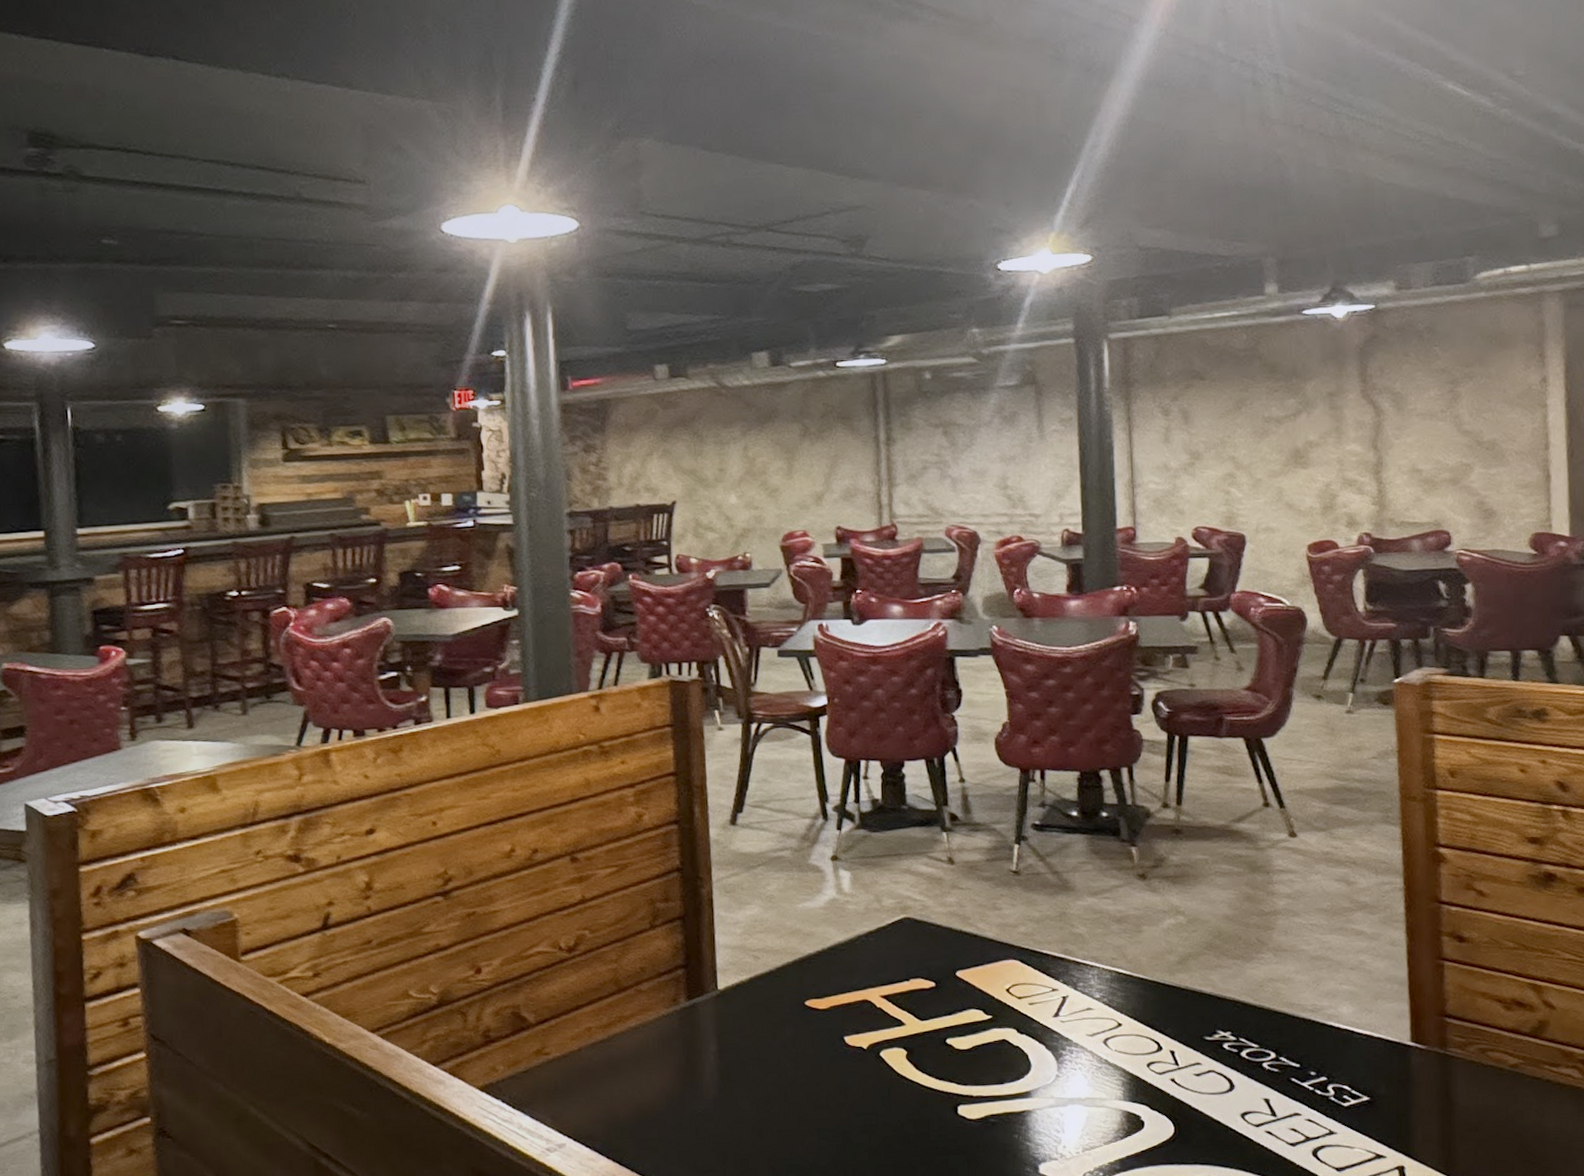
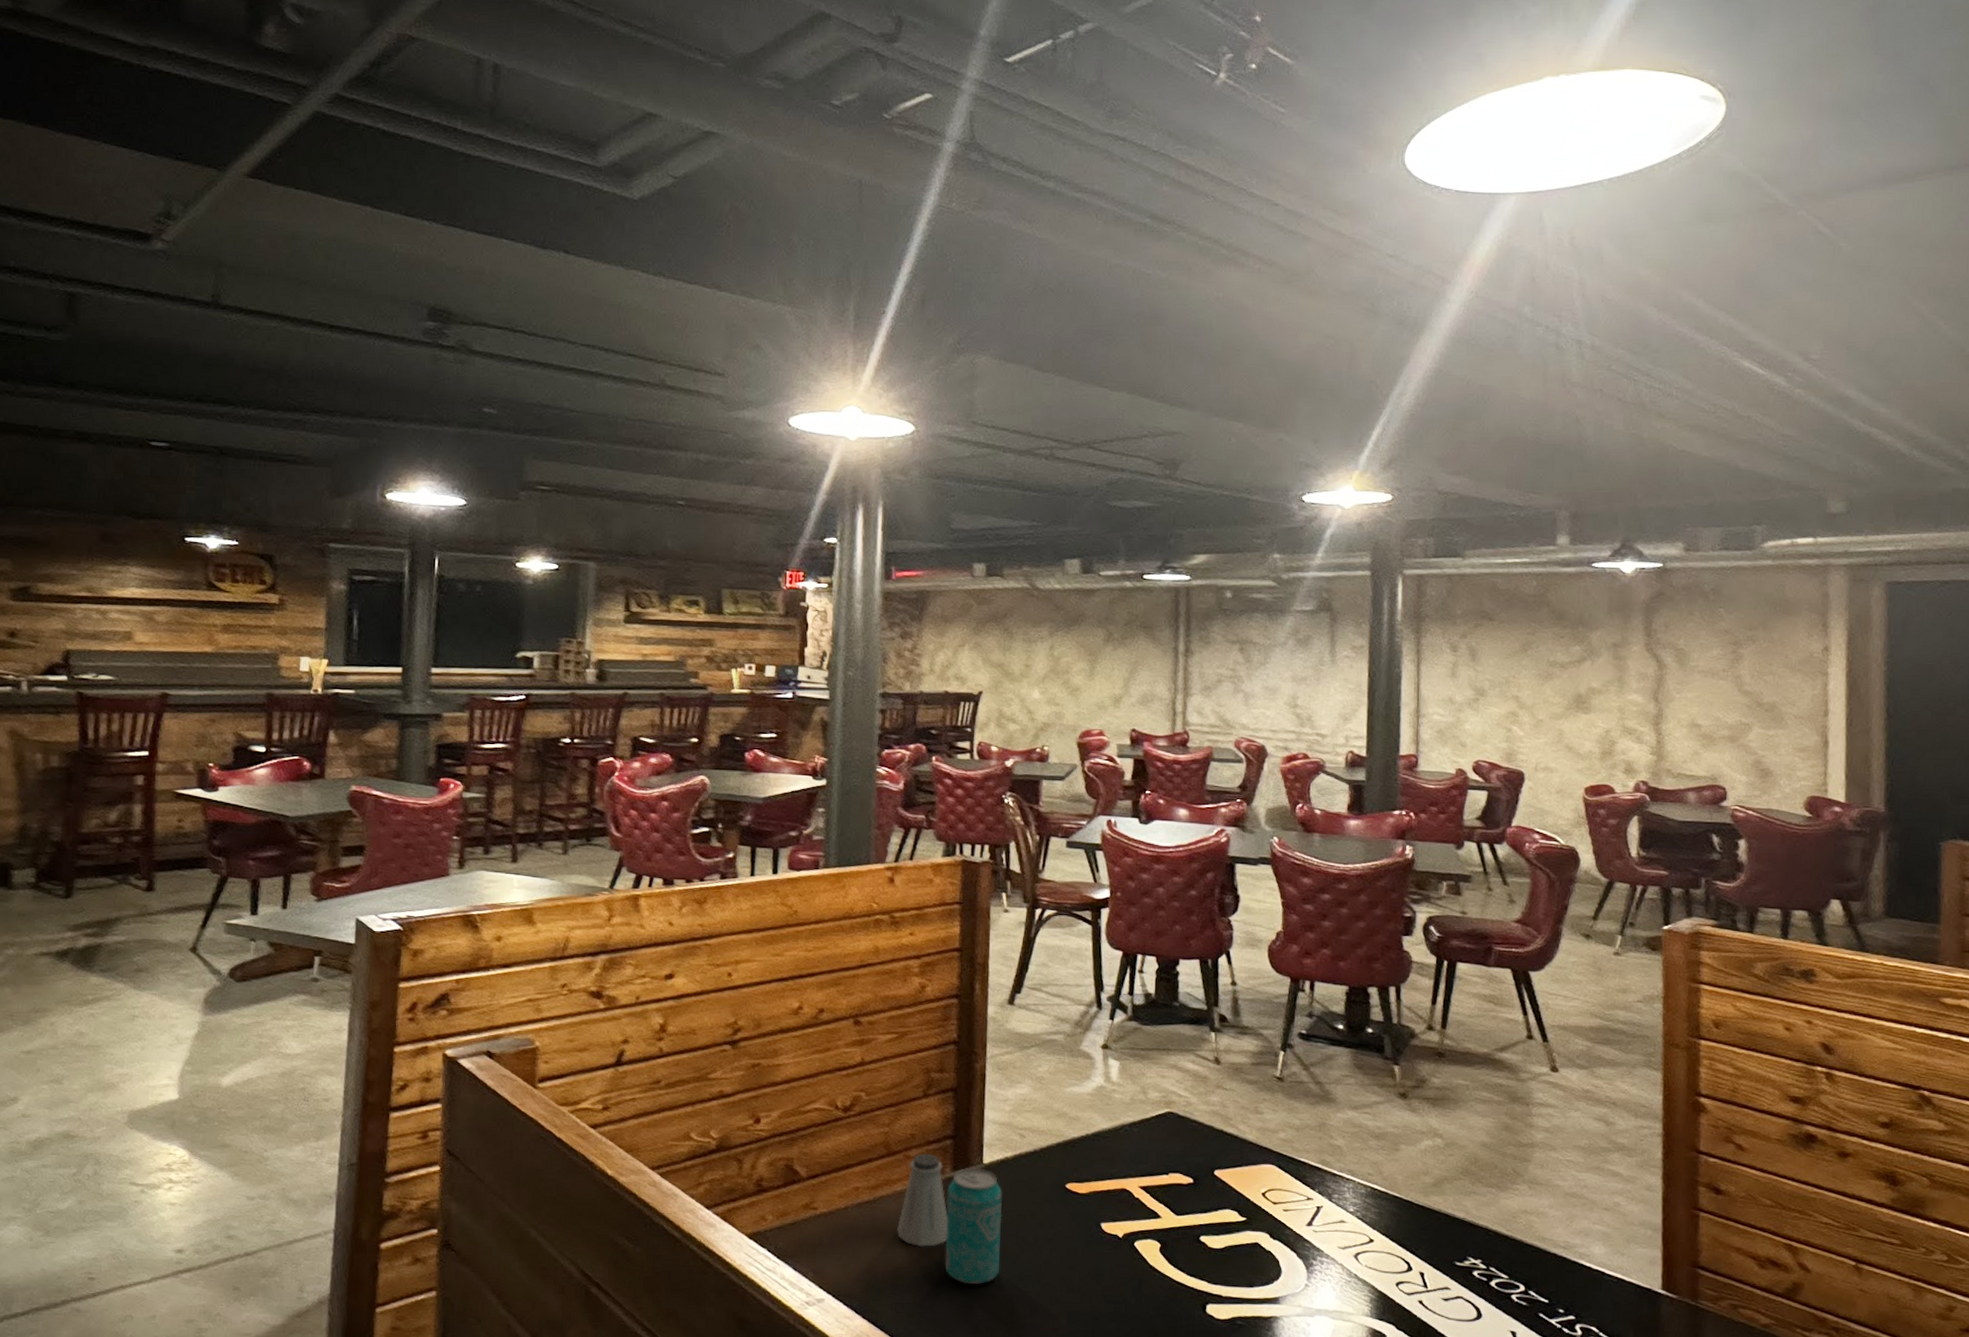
saltshaker: none [635,986,687,1080] -> present [897,1154,948,1247]
beverage can: none [683,994,744,1113] -> present [945,1167,1002,1285]

